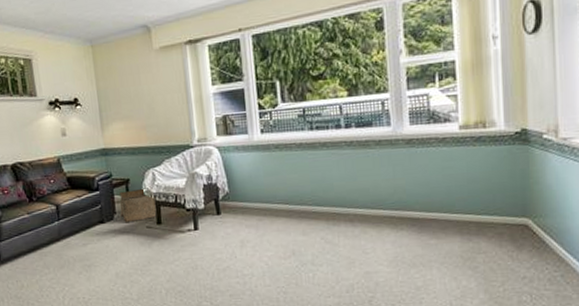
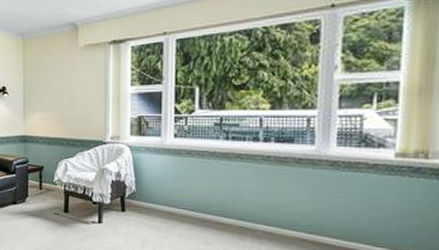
storage bin: present [119,188,157,223] -> none [32,176,65,207]

